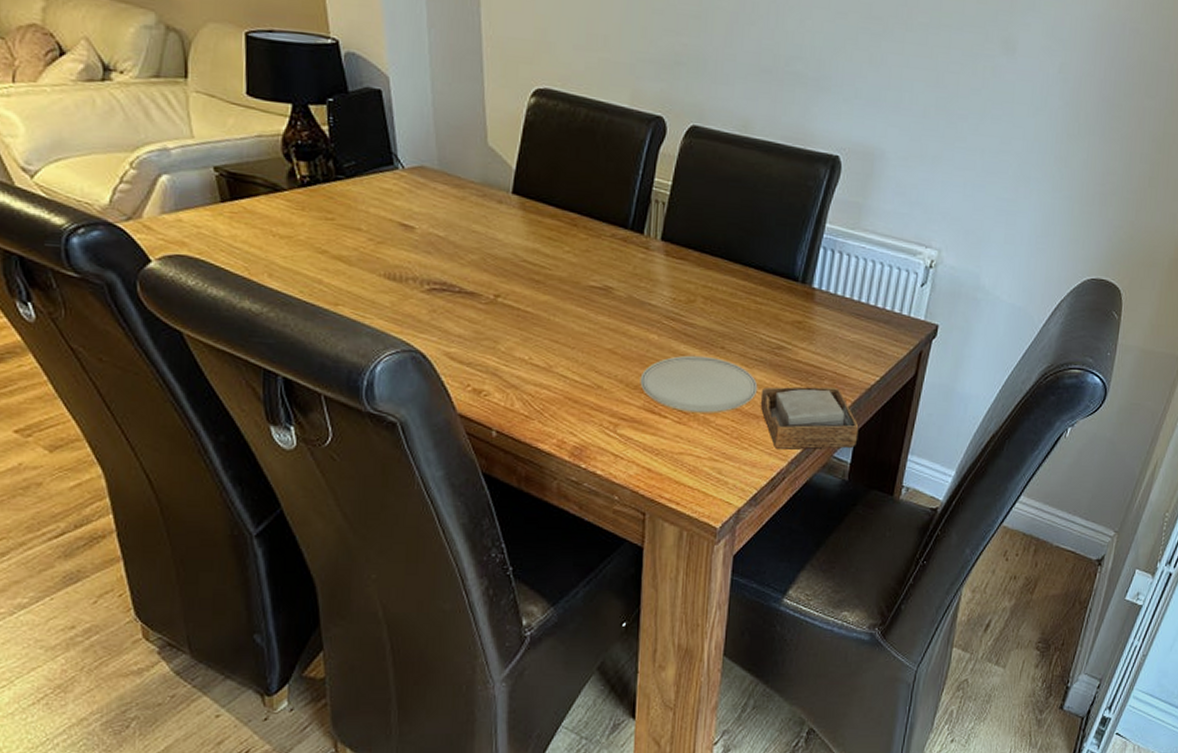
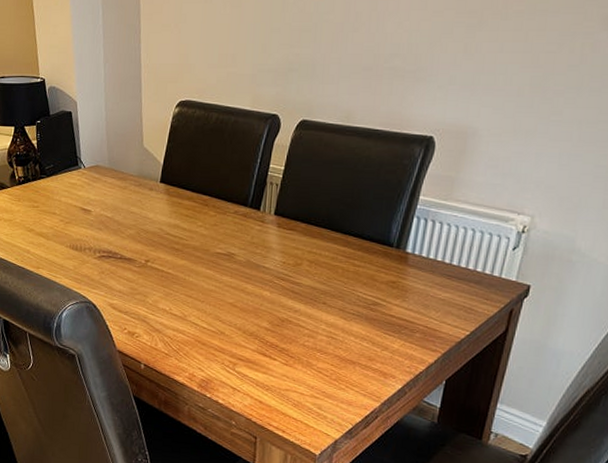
plate: present [640,355,758,414] -> none [254,309,355,359]
napkin holder: present [760,386,859,451] -> none [356,337,449,395]

